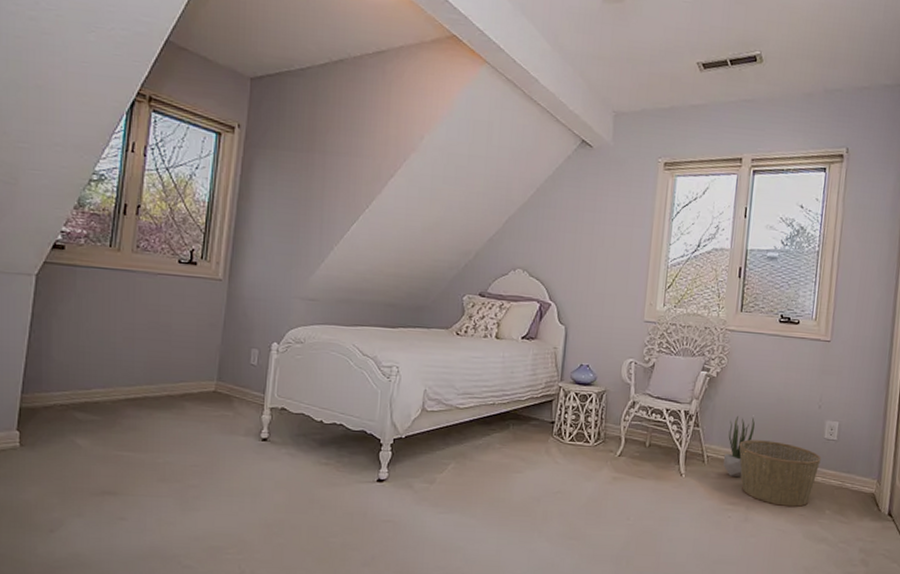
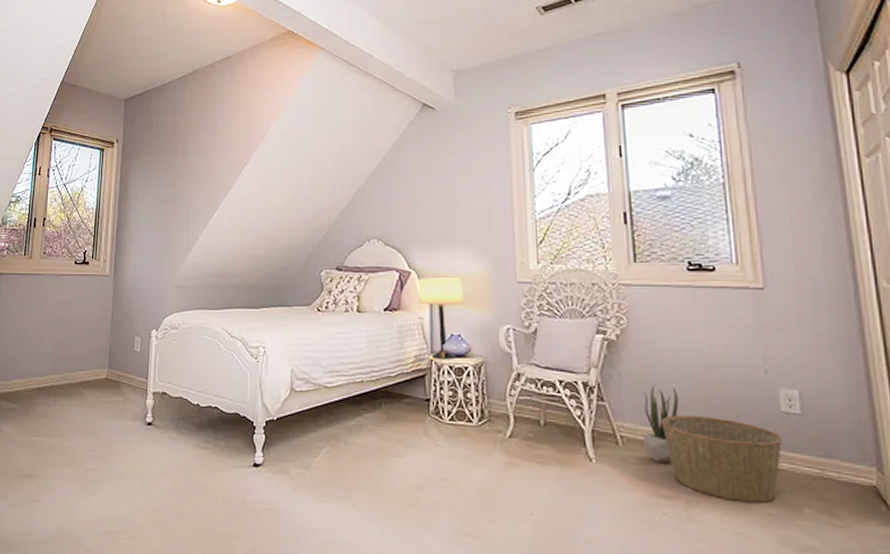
table lamp: none [554,310,597,387] -> present [417,276,464,360]

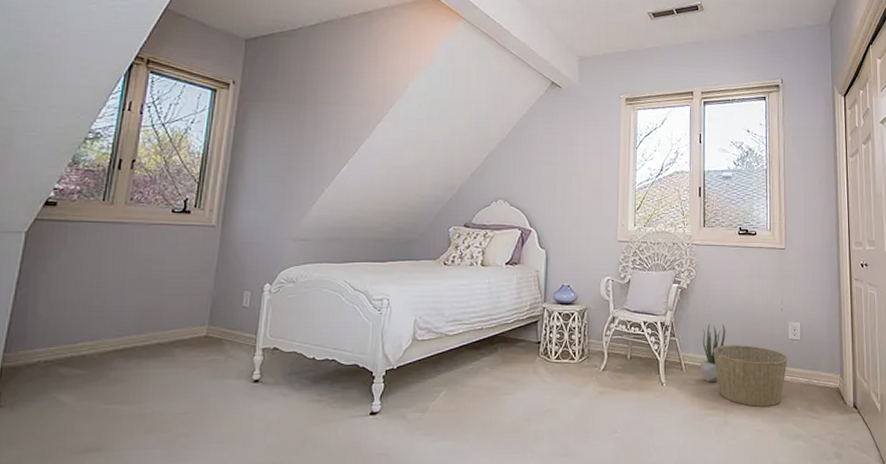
table lamp: present [417,276,464,360] -> none [536,235,575,307]

